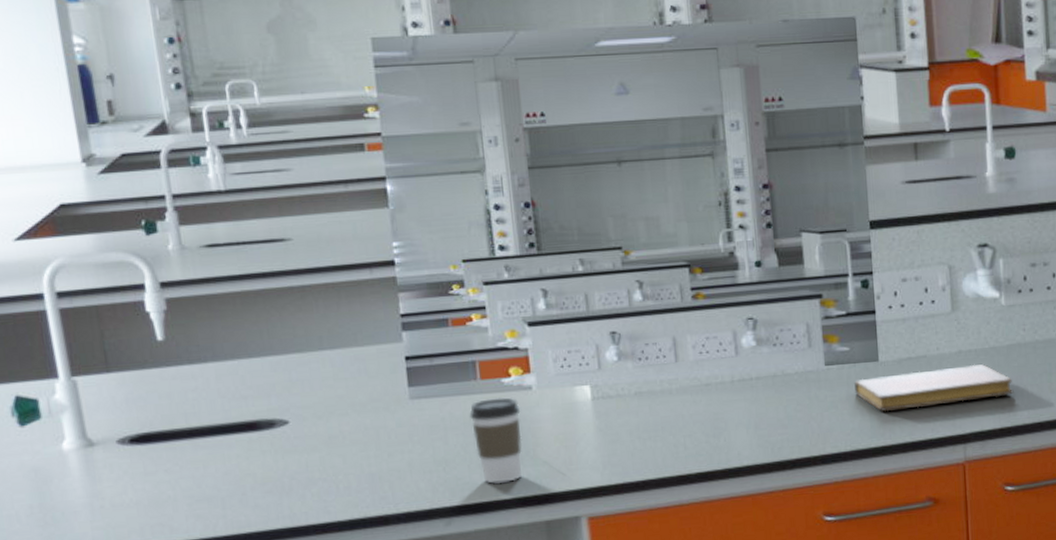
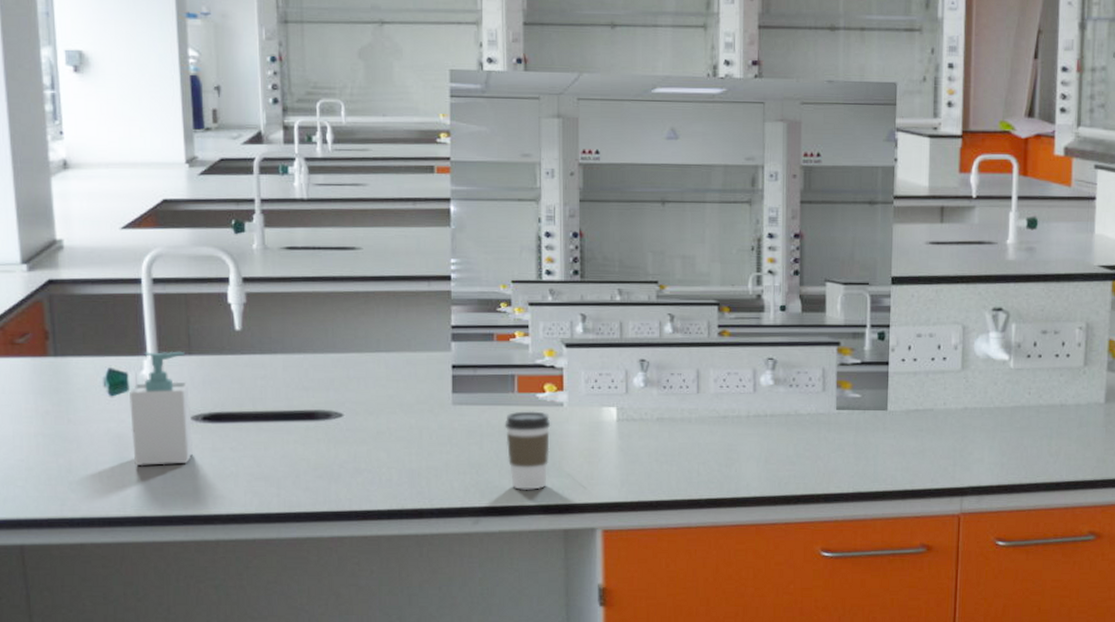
soap bottle: none [42,369,122,500] -> present [130,351,193,465]
notebook: present [853,364,1014,411] -> none [861,422,1014,458]

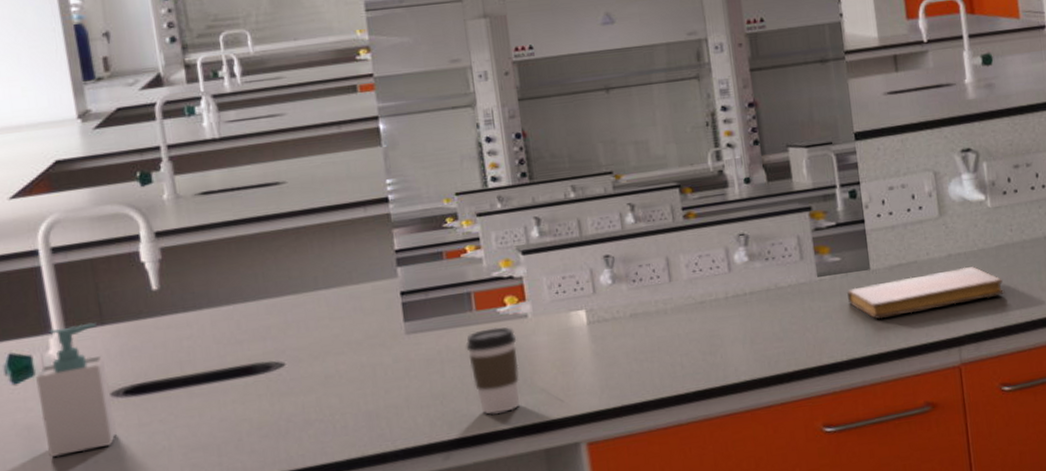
notebook: none [861,422,1014,458] -> present [846,267,1005,319]

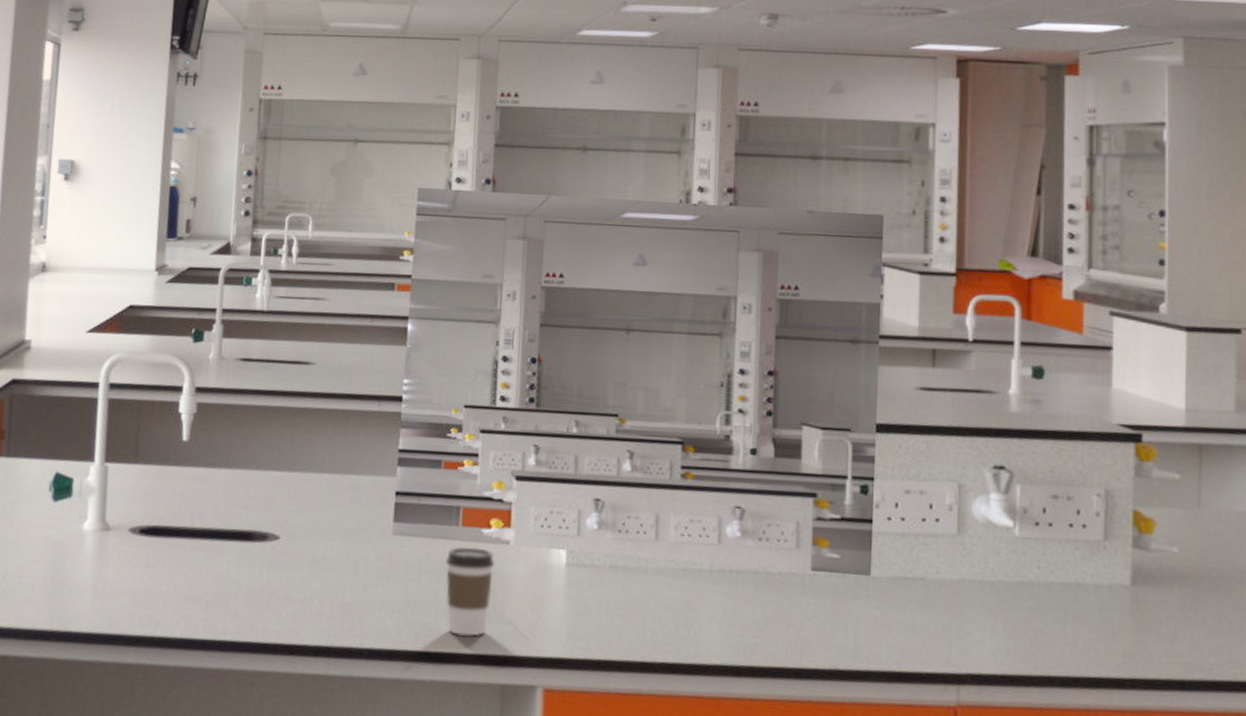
soap bottle: present [36,322,116,457] -> none [67,457,131,578]
notebook: present [846,267,1005,319] -> none [840,591,1021,639]

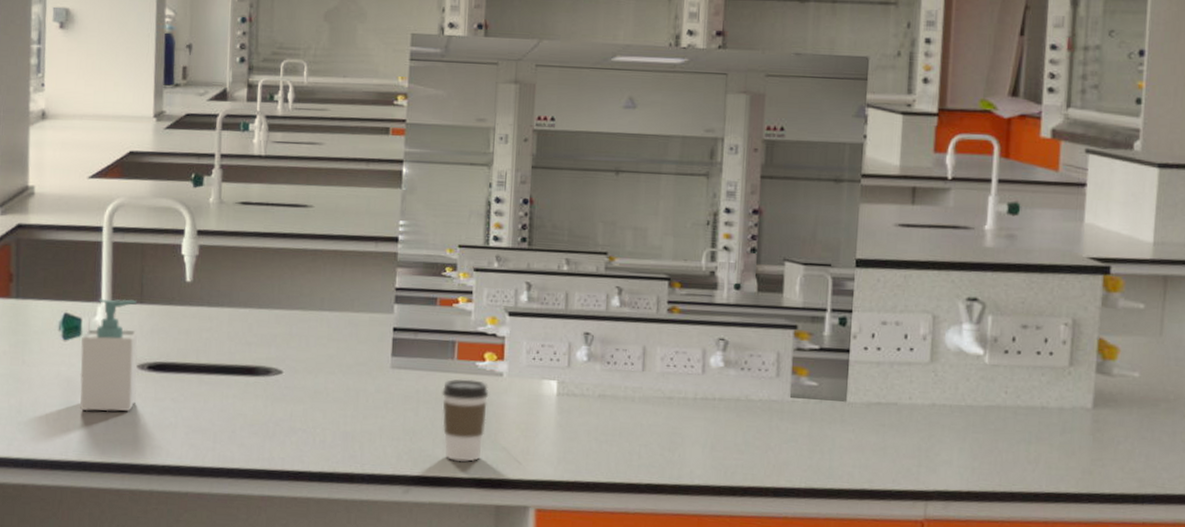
soap bottle: none [67,457,131,578] -> present [79,298,138,412]

